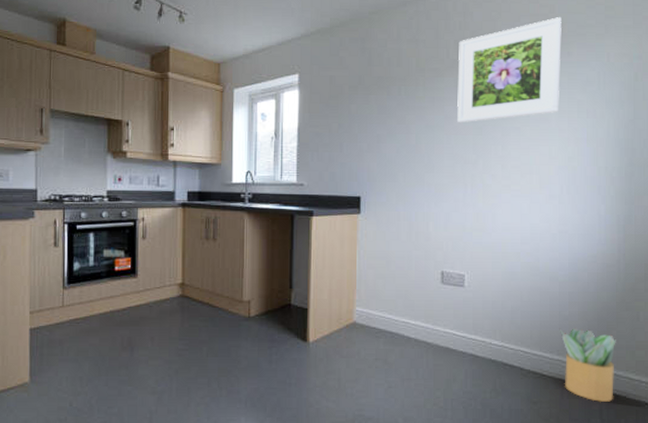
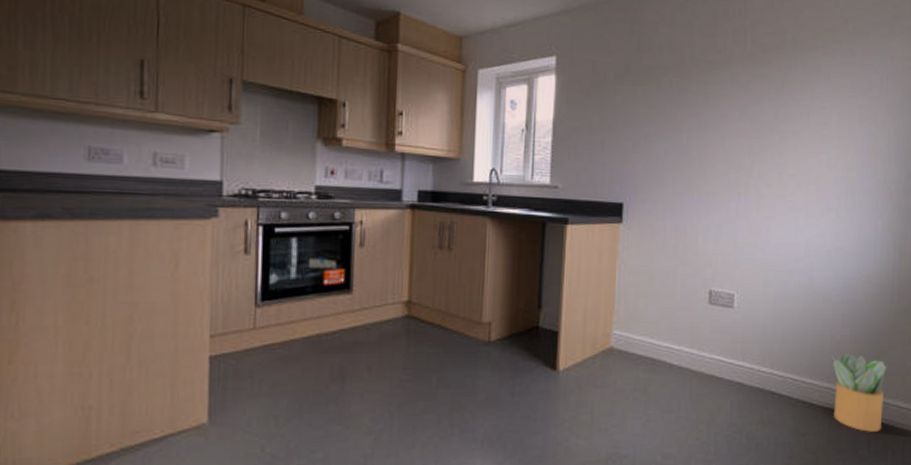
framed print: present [457,16,562,123] -> none [733,11,846,124]

